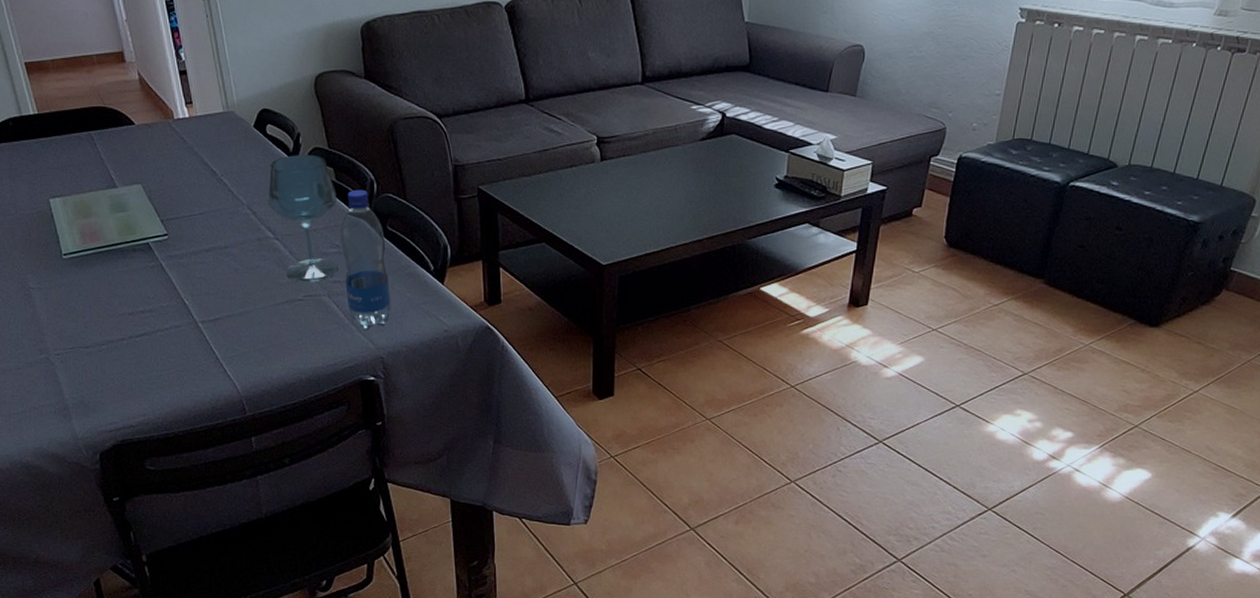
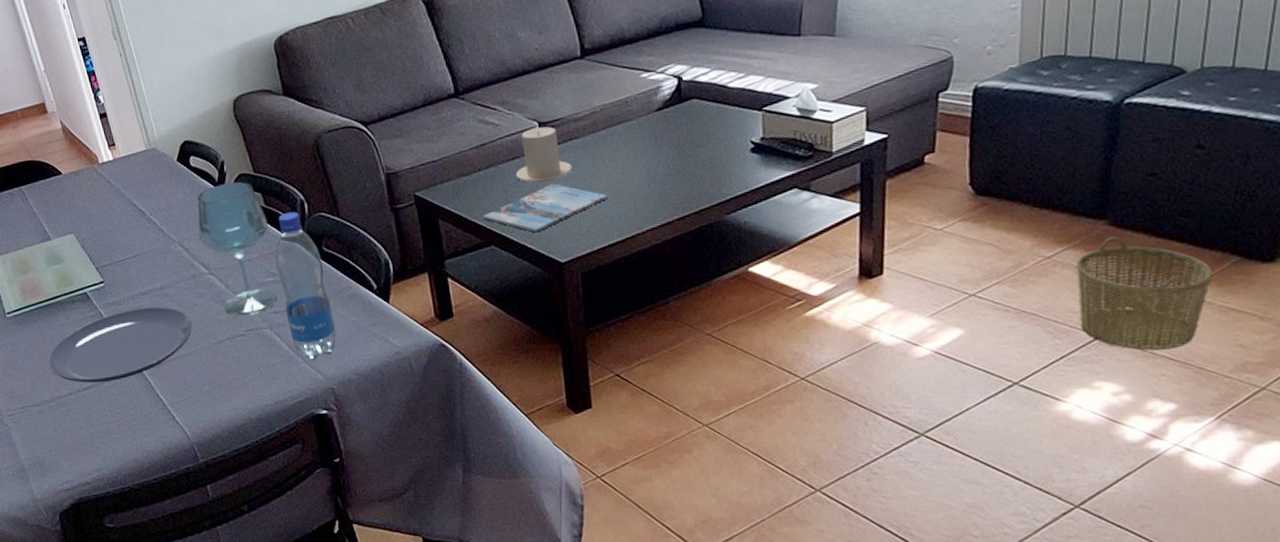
plate: none [102,263,253,331] -> present [48,307,193,383]
magazine: none [538,194,650,236] -> present [482,184,608,233]
candle: none [572,141,622,191] -> present [516,126,572,183]
basket: none [1012,293,1114,389] -> present [1076,236,1213,351]

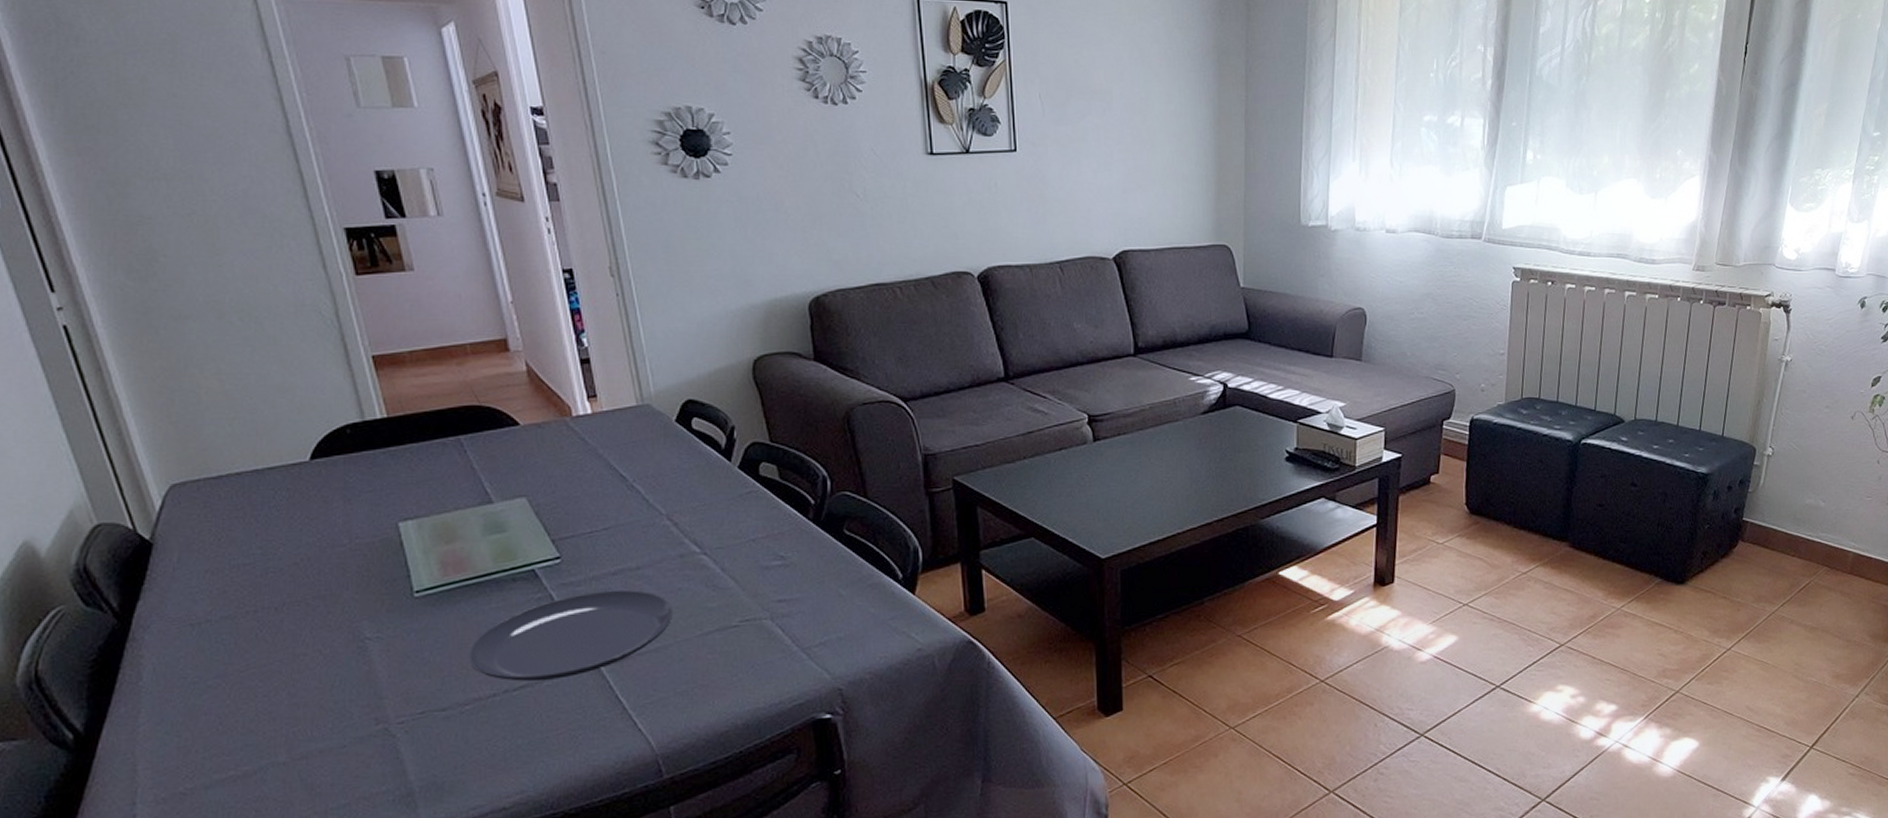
wine glass: present [197,181,278,317] -> none [694,450,784,605]
bottle: present [274,211,337,360] -> none [785,488,851,656]
magazine: present [482,184,608,233] -> none [1024,478,1152,527]
candle: present [516,126,572,183] -> none [1062,420,1119,476]
basket: present [1076,236,1213,351] -> none [1545,556,1643,658]

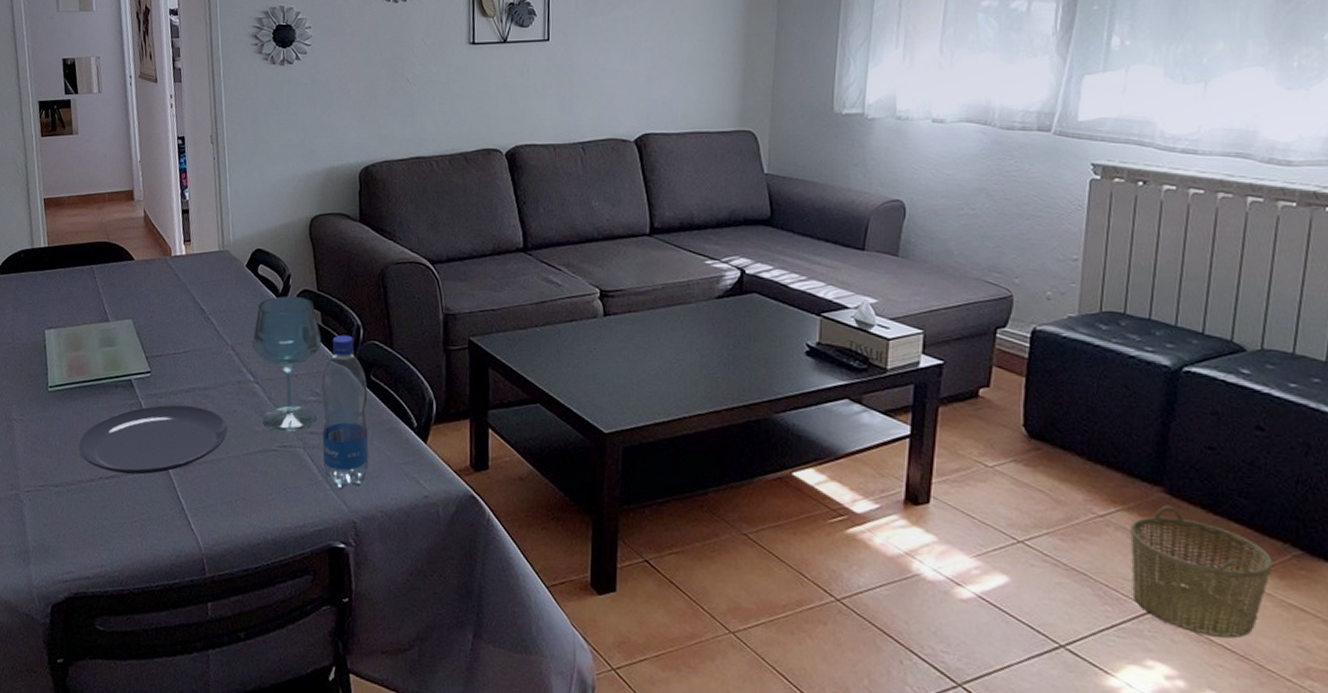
wine glass: none [694,450,784,605] -> present [252,296,322,432]
bottle: none [785,488,851,656] -> present [321,335,369,489]
basket: none [1545,556,1643,658] -> present [1130,505,1273,639]

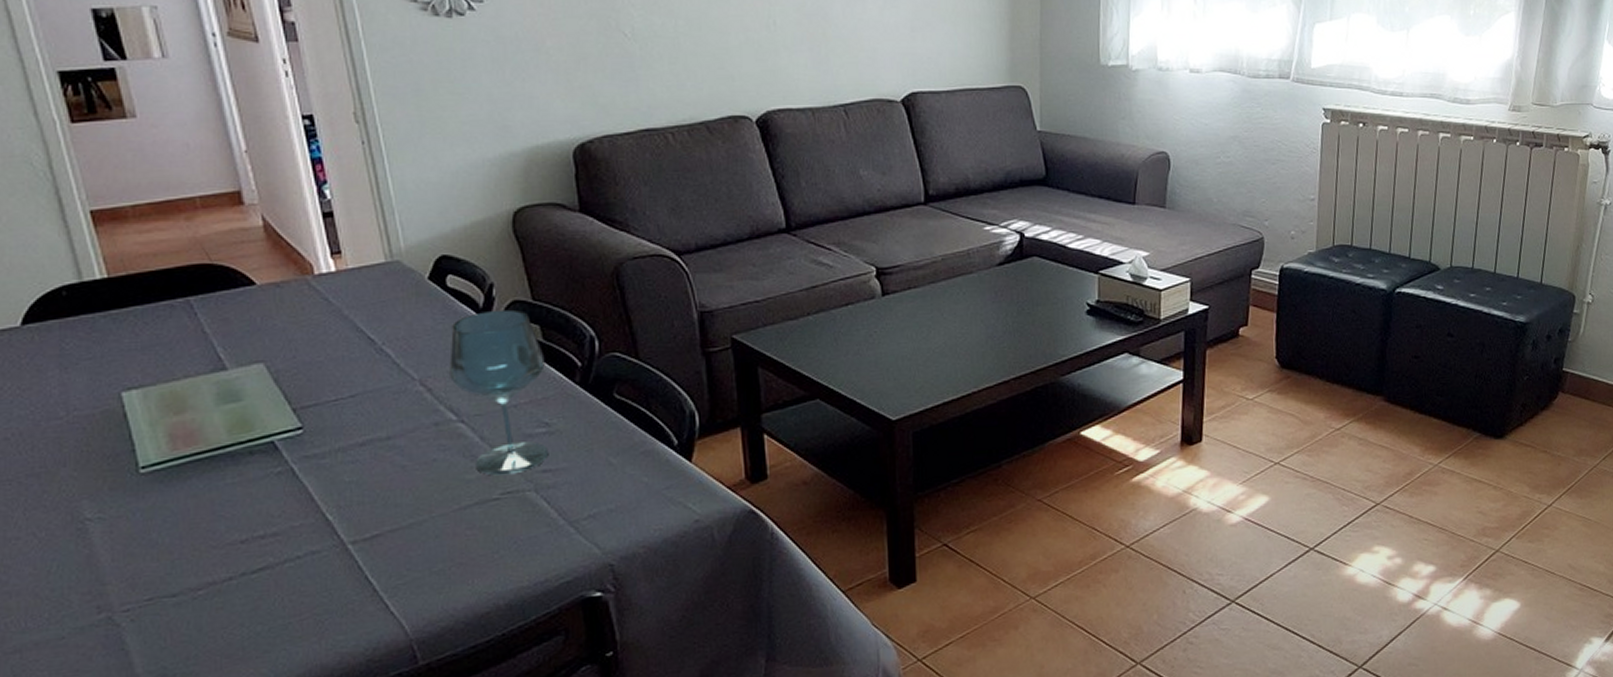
plate: present [78,404,229,475] -> none [200,462,429,563]
bottle: present [321,335,369,489] -> none [549,349,622,530]
basket: present [1130,505,1273,639] -> none [1359,411,1461,517]

